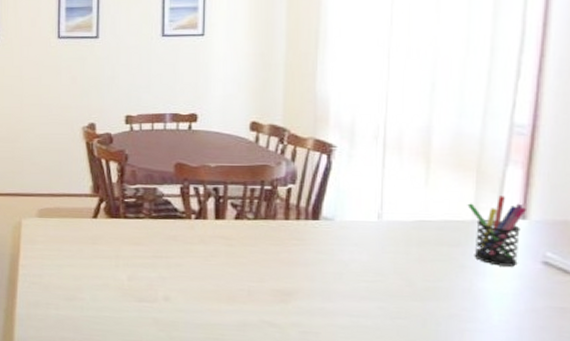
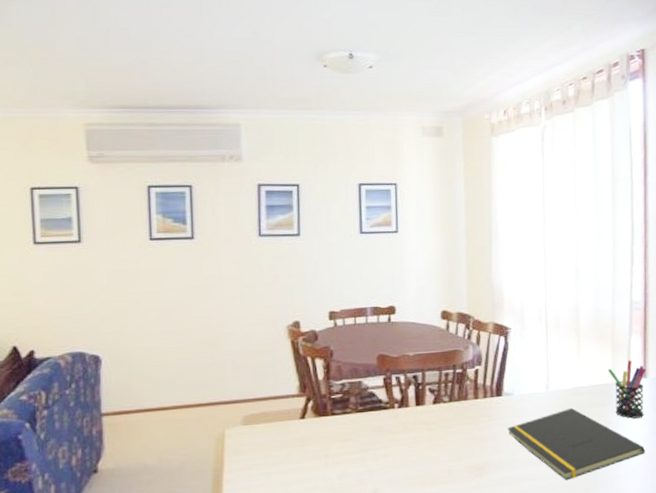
notepad: none [322,243,515,324] -> present [506,407,645,481]

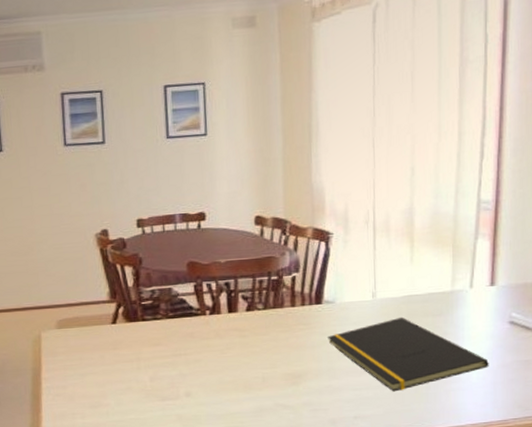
pen holder: present [607,360,646,419] -> none [446,266,494,330]

